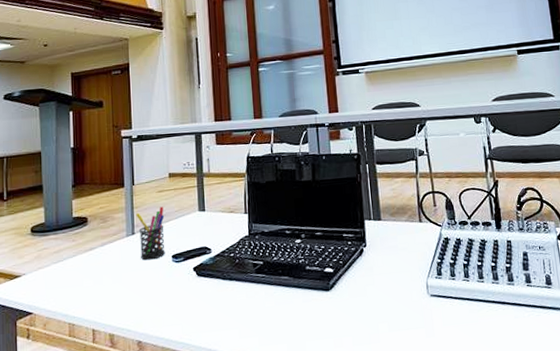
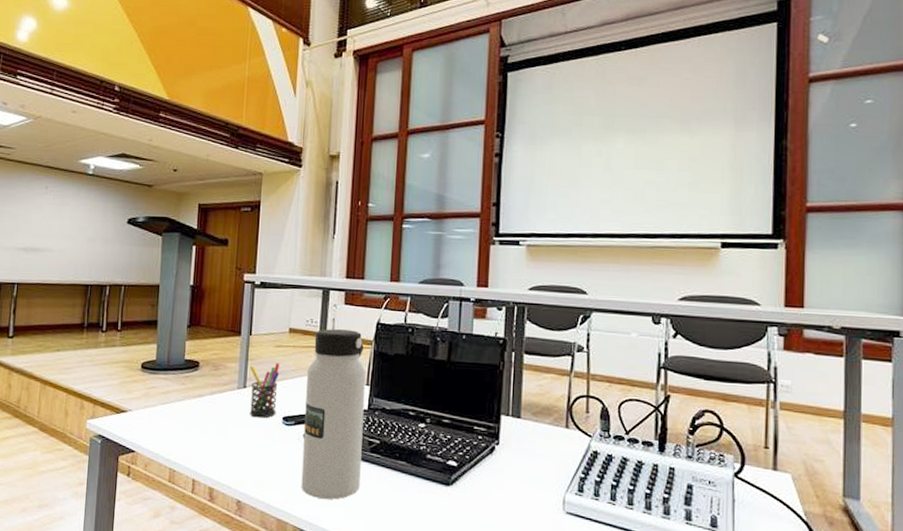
water bottle: none [190,166,250,325] -> present [301,329,366,500]

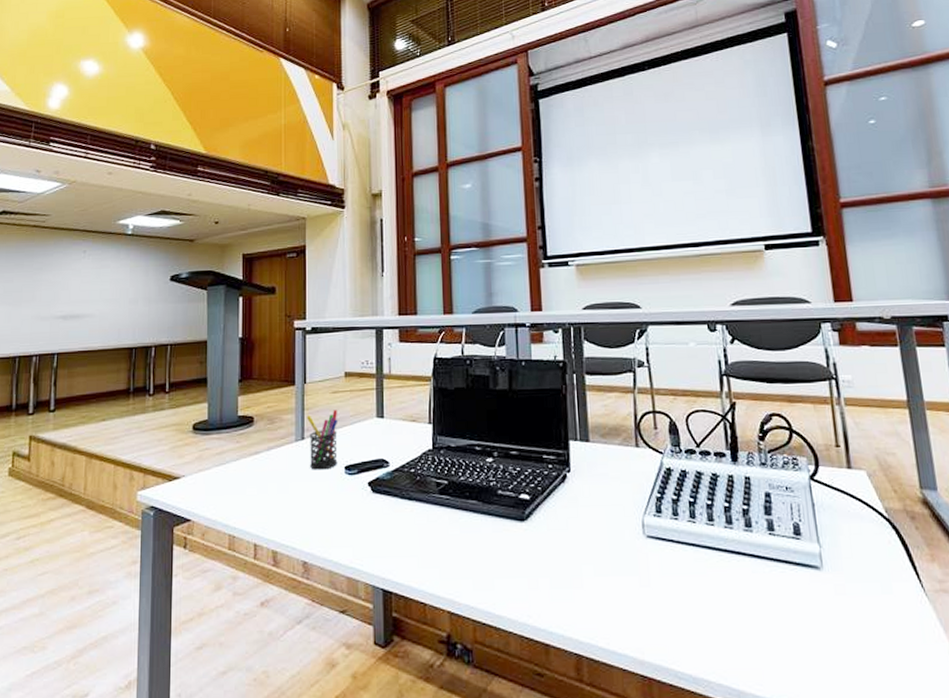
water bottle: present [301,329,366,500] -> none [367,368,431,550]

